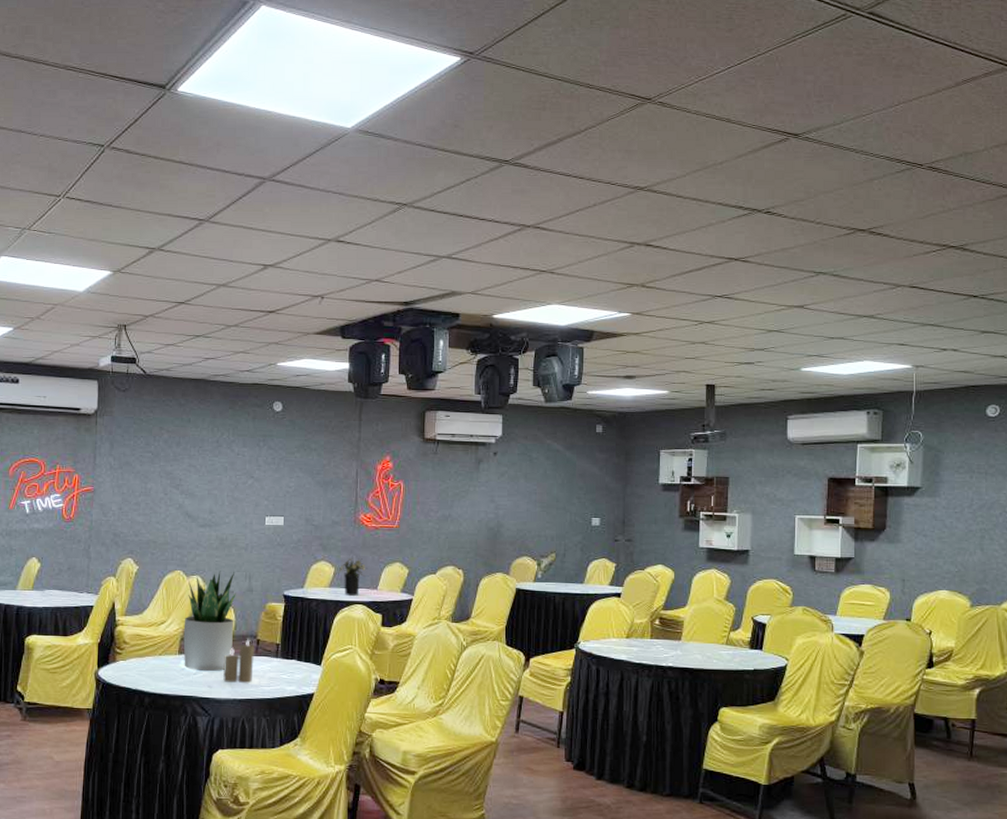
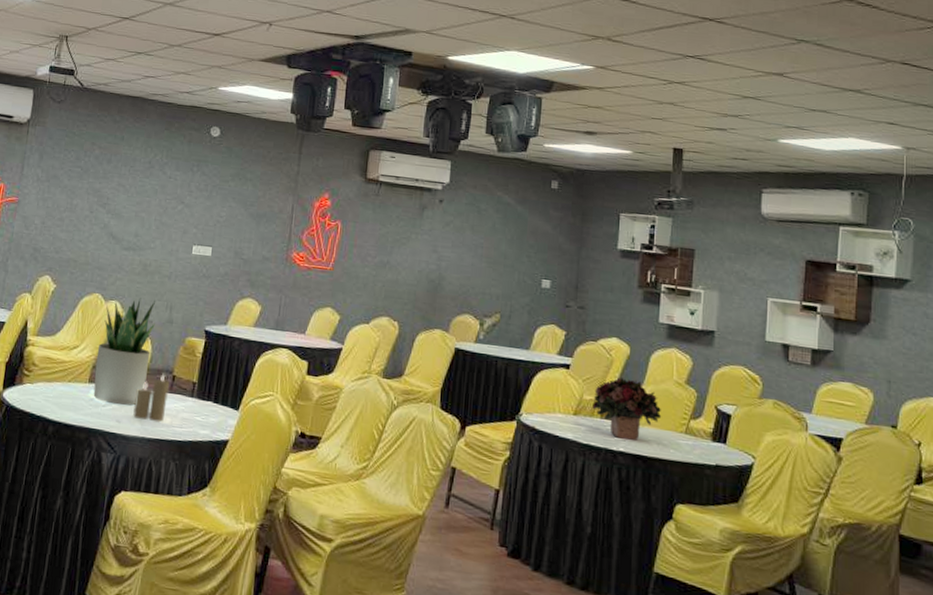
flower arrangement: present [337,558,367,597] -> none [263,297,296,340]
bouquet: none [643,600,705,655] -> present [592,377,662,440]

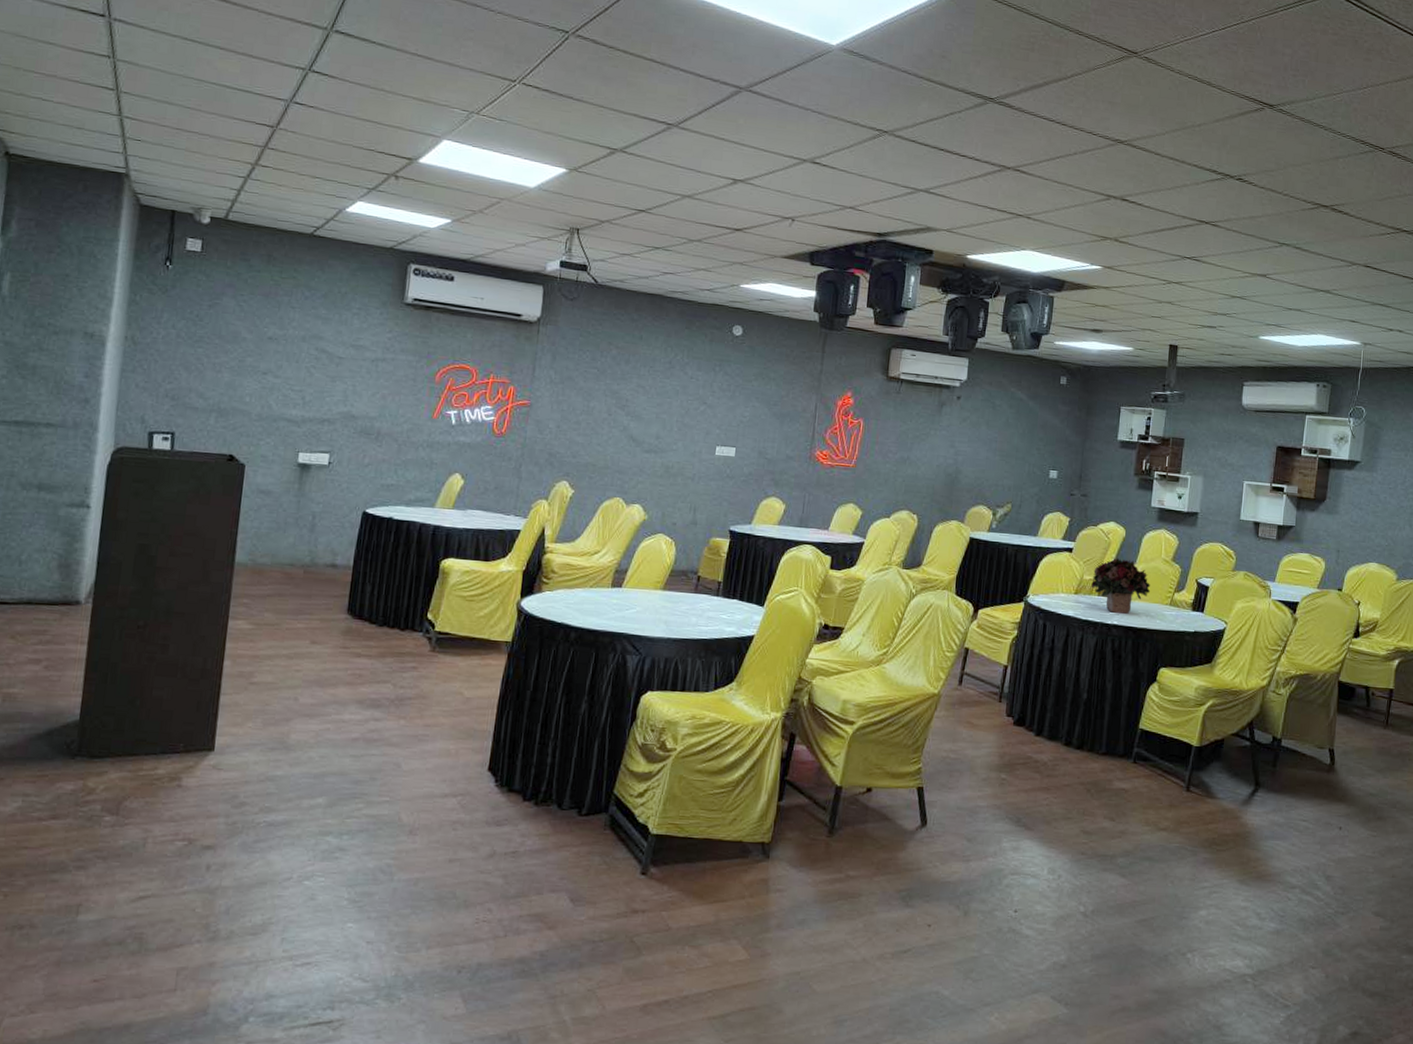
planter: present [93,297,157,406] -> none [616,500,680,608]
candle: present [133,374,169,423] -> none [658,575,695,623]

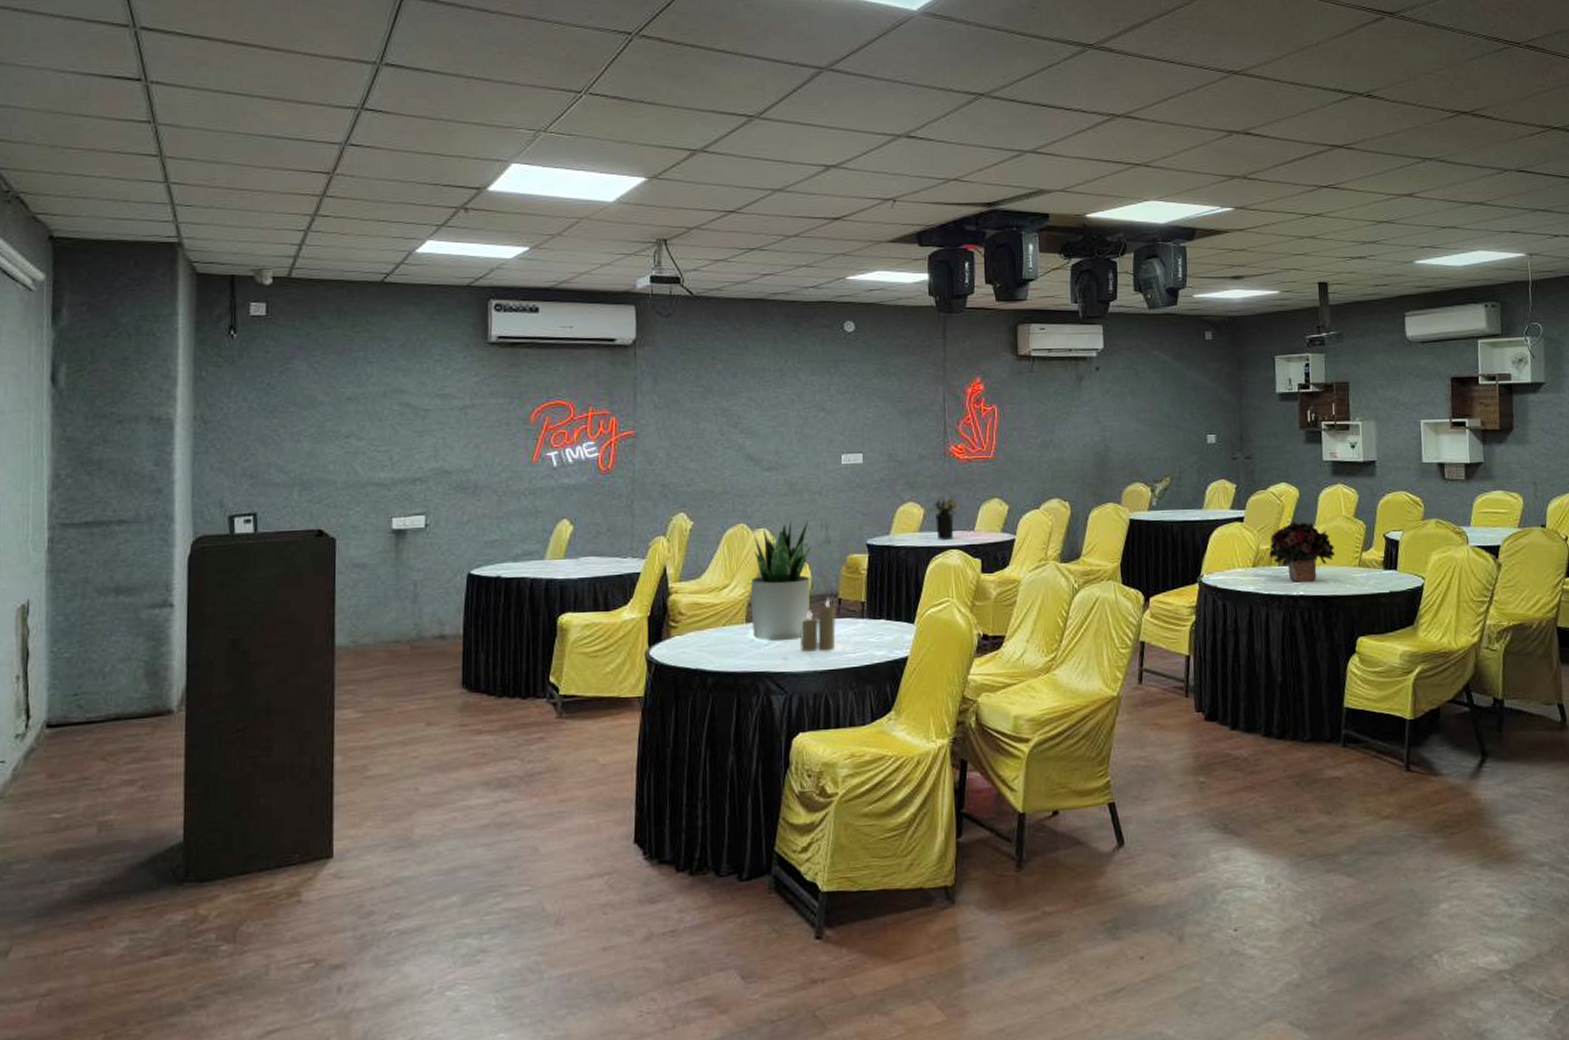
planter: none [616,500,680,608] -> present [750,520,811,642]
candle: none [658,575,695,623] -> present [800,599,837,653]
flower arrangement: none [787,495,820,537] -> present [927,496,962,541]

